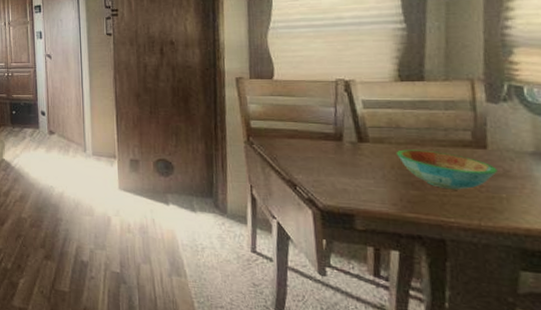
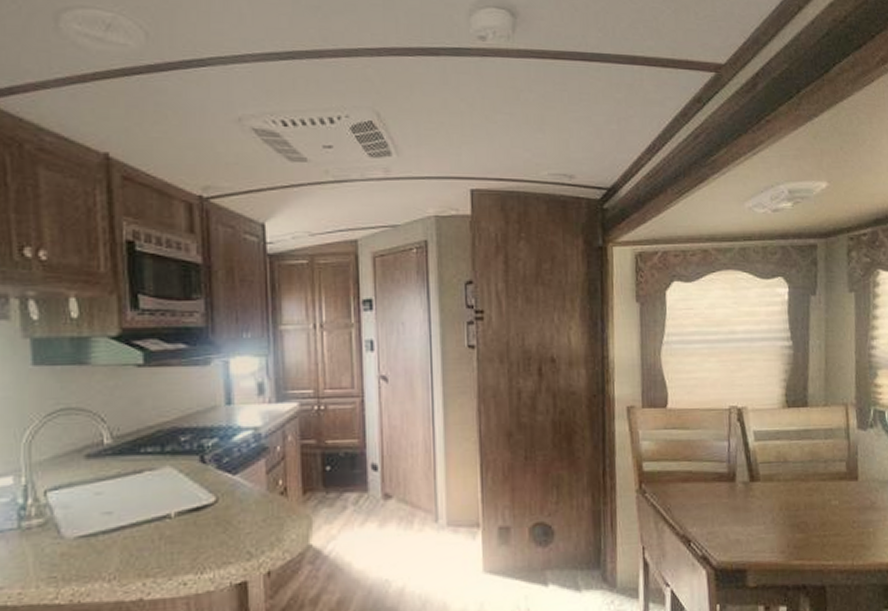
bowl: present [396,149,498,190] -> none [783,486,866,529]

